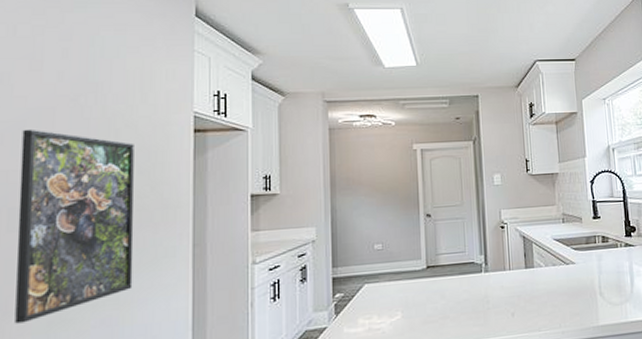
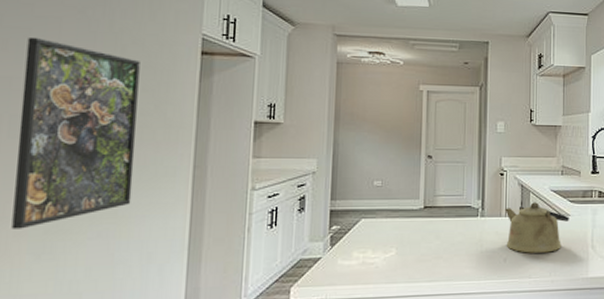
kettle: none [509,253,575,306] -> present [505,202,569,253]

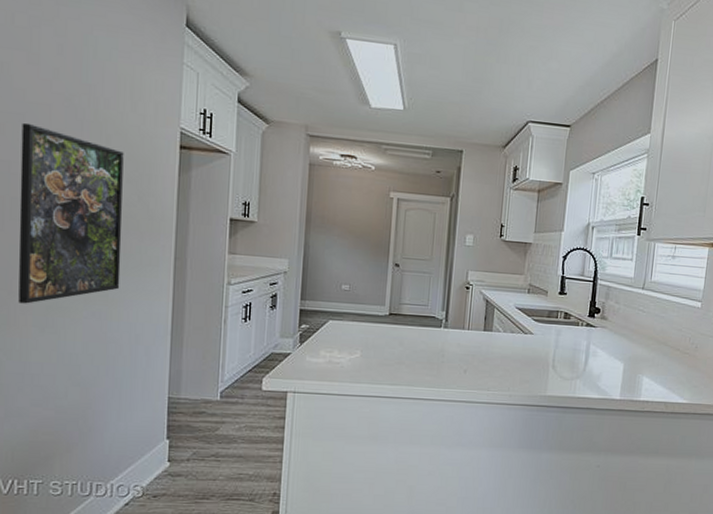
kettle: present [505,202,569,253] -> none [467,318,532,368]

